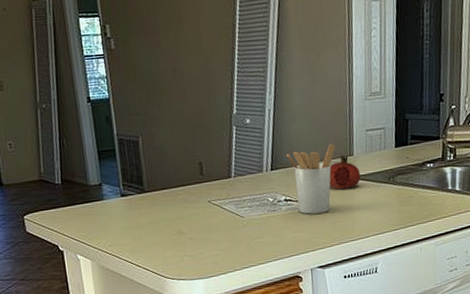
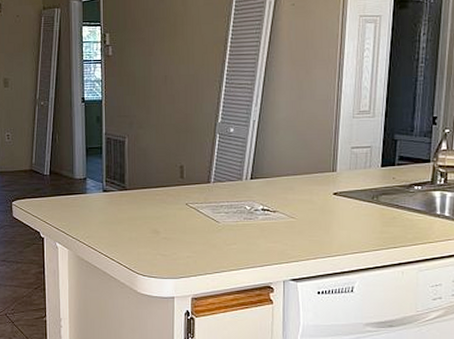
utensil holder: present [286,143,335,214] -> none [267,157,318,226]
fruit: present [329,155,361,190] -> none [309,170,342,204]

